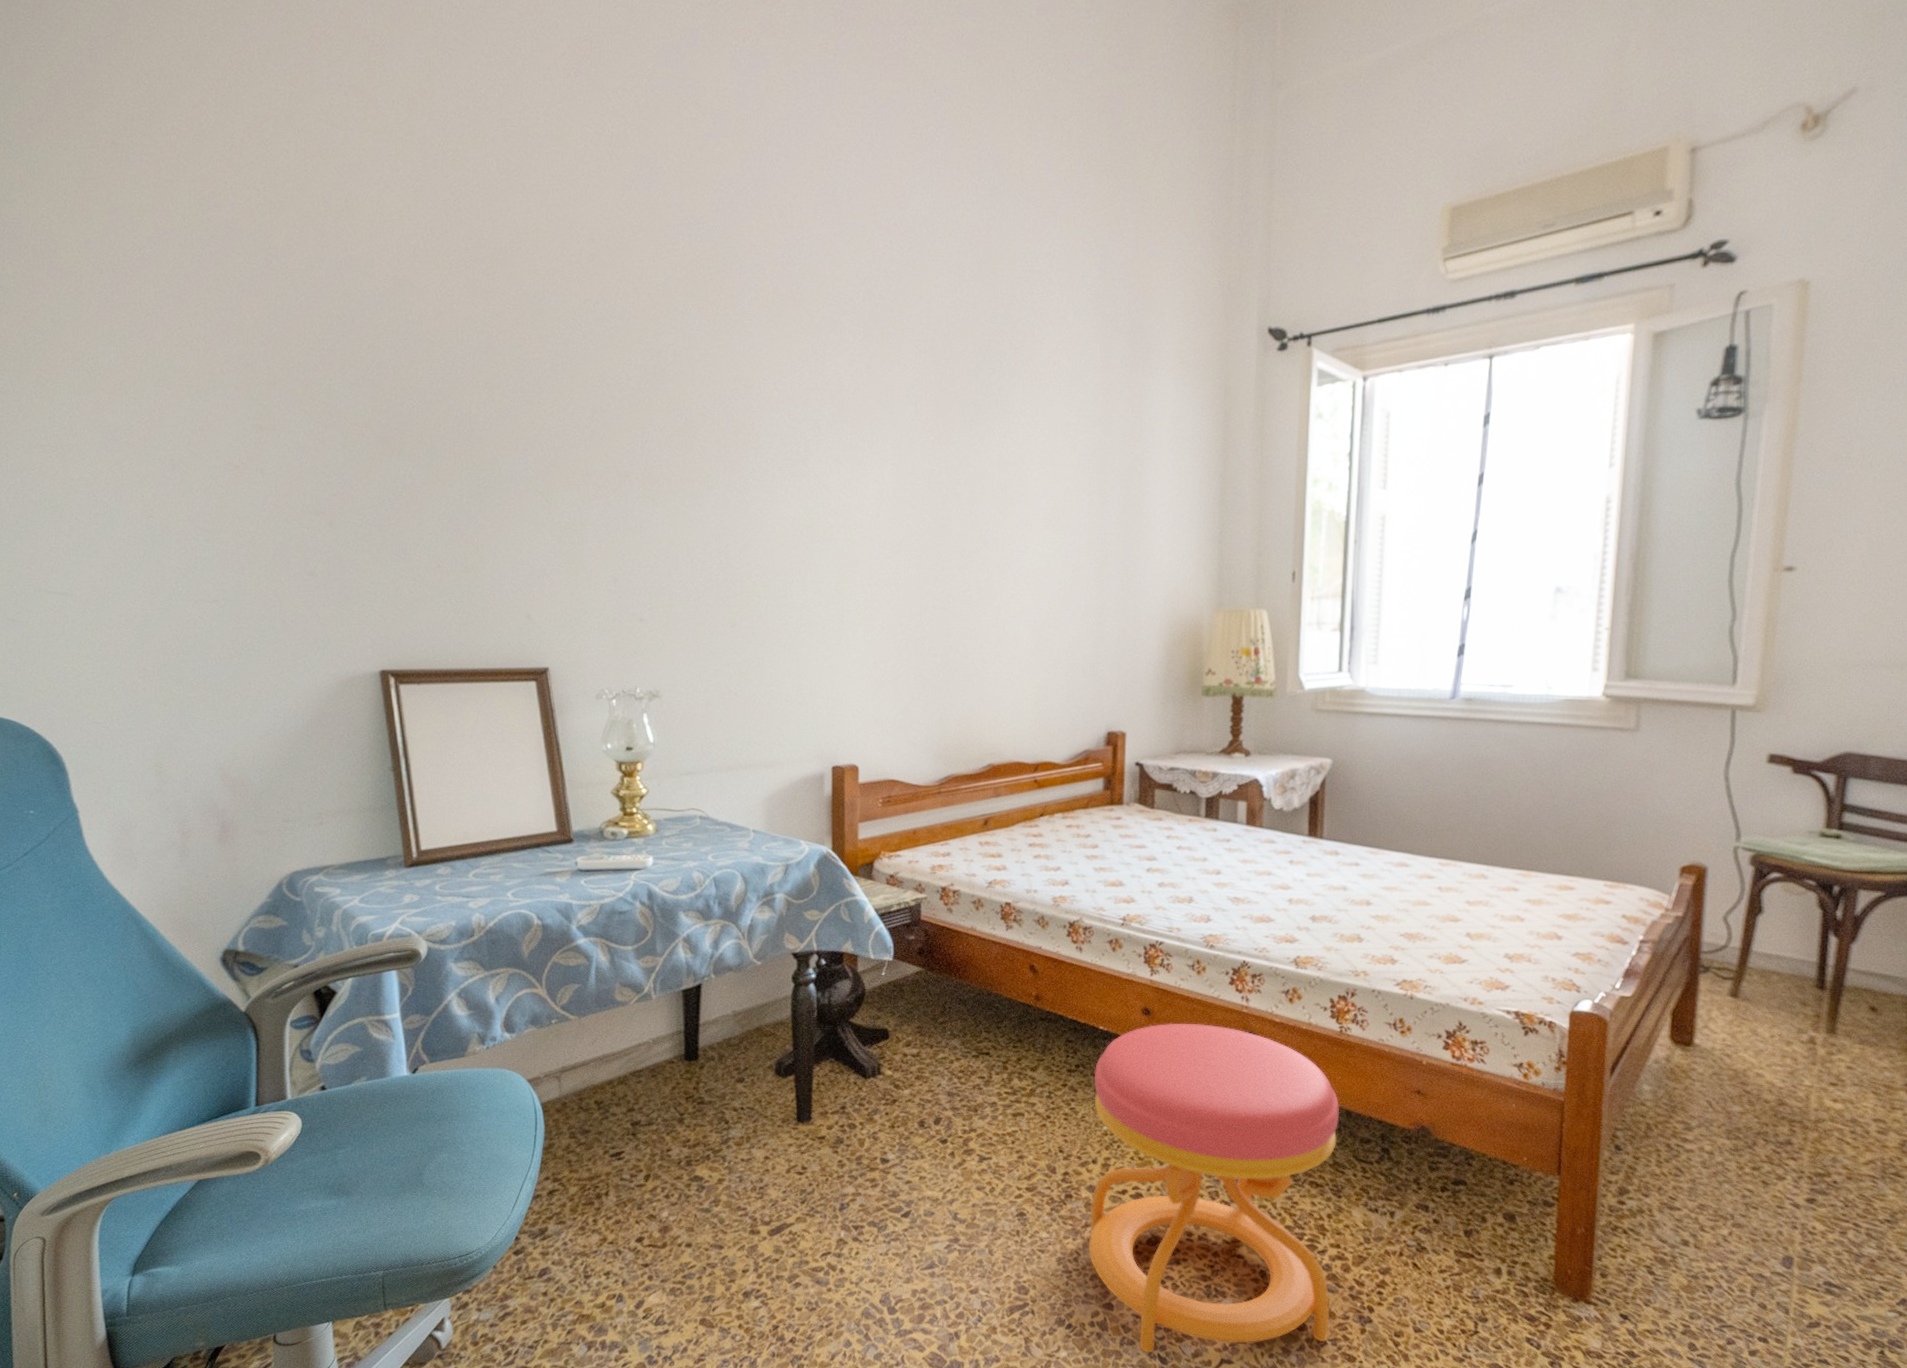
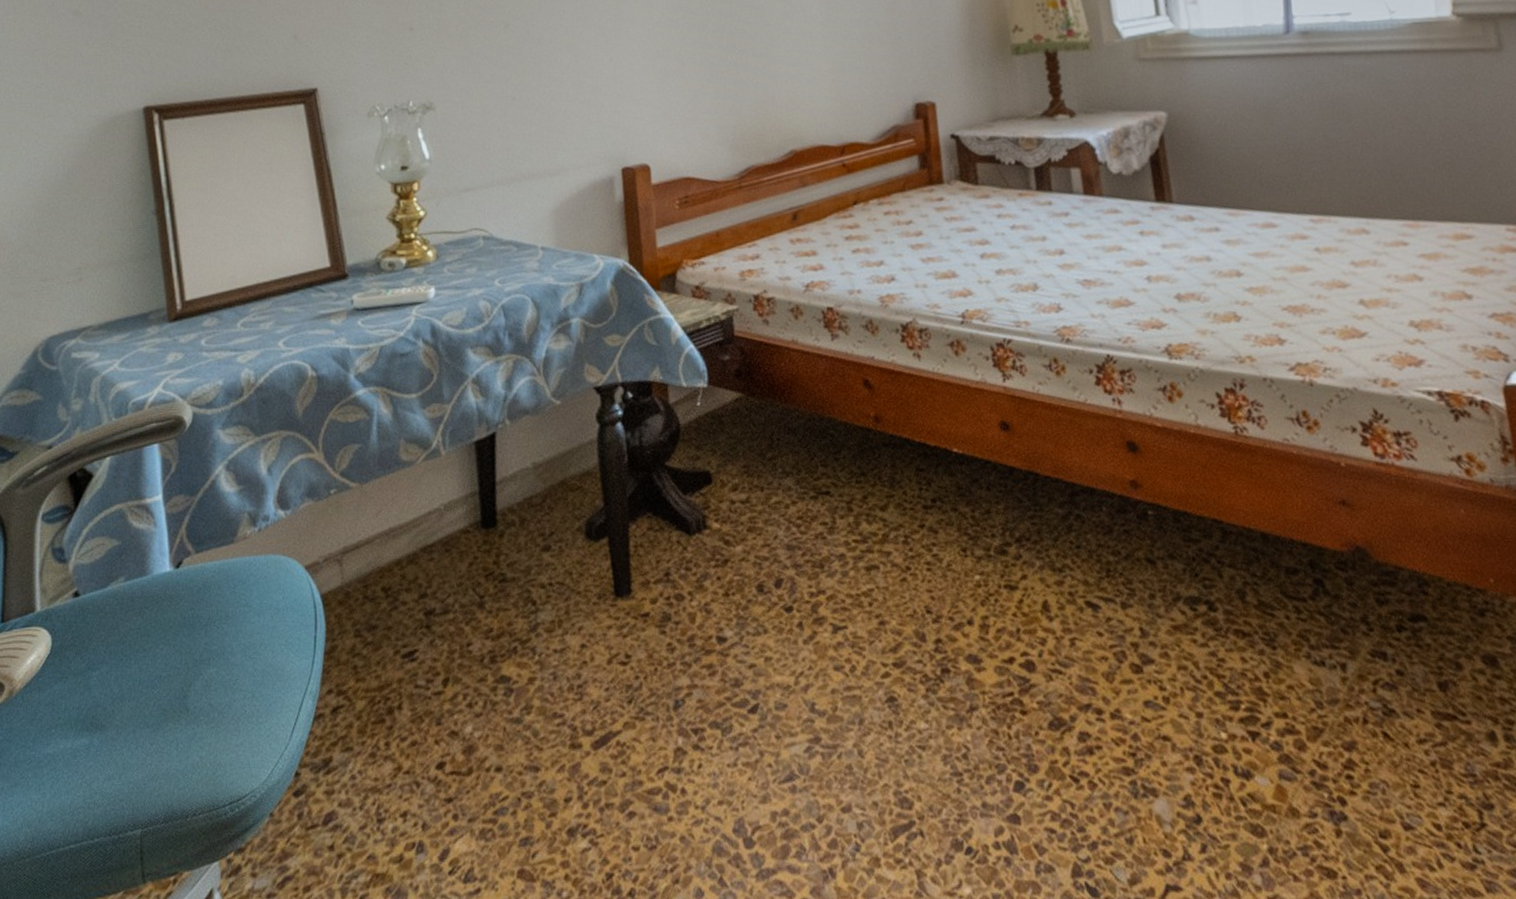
stool: present [1088,1023,1340,1353] -> none [954,436,1296,883]

